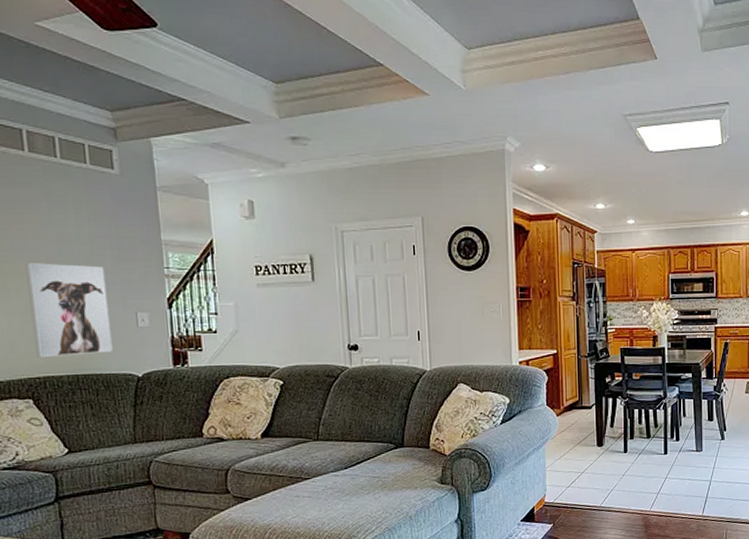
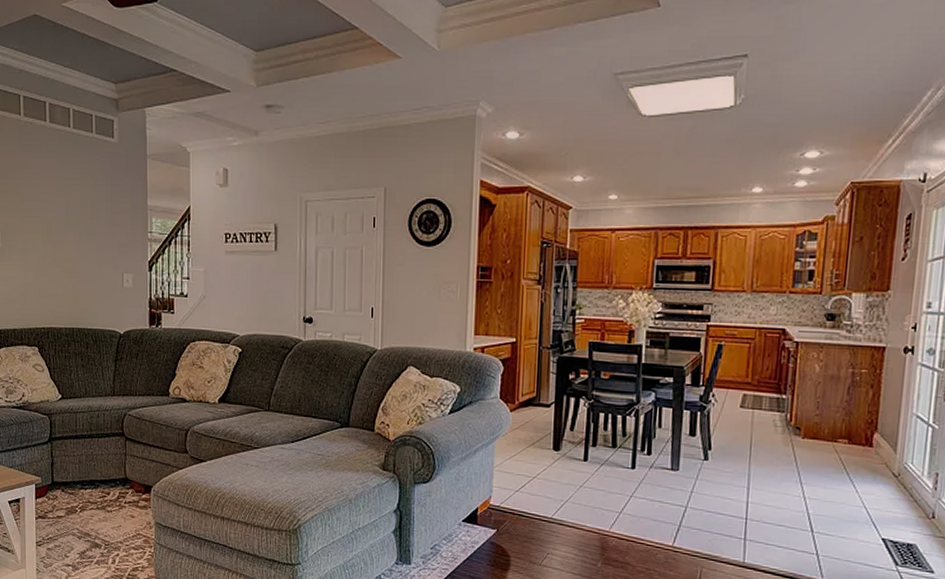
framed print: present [25,263,113,357] -> none [40,224,102,310]

